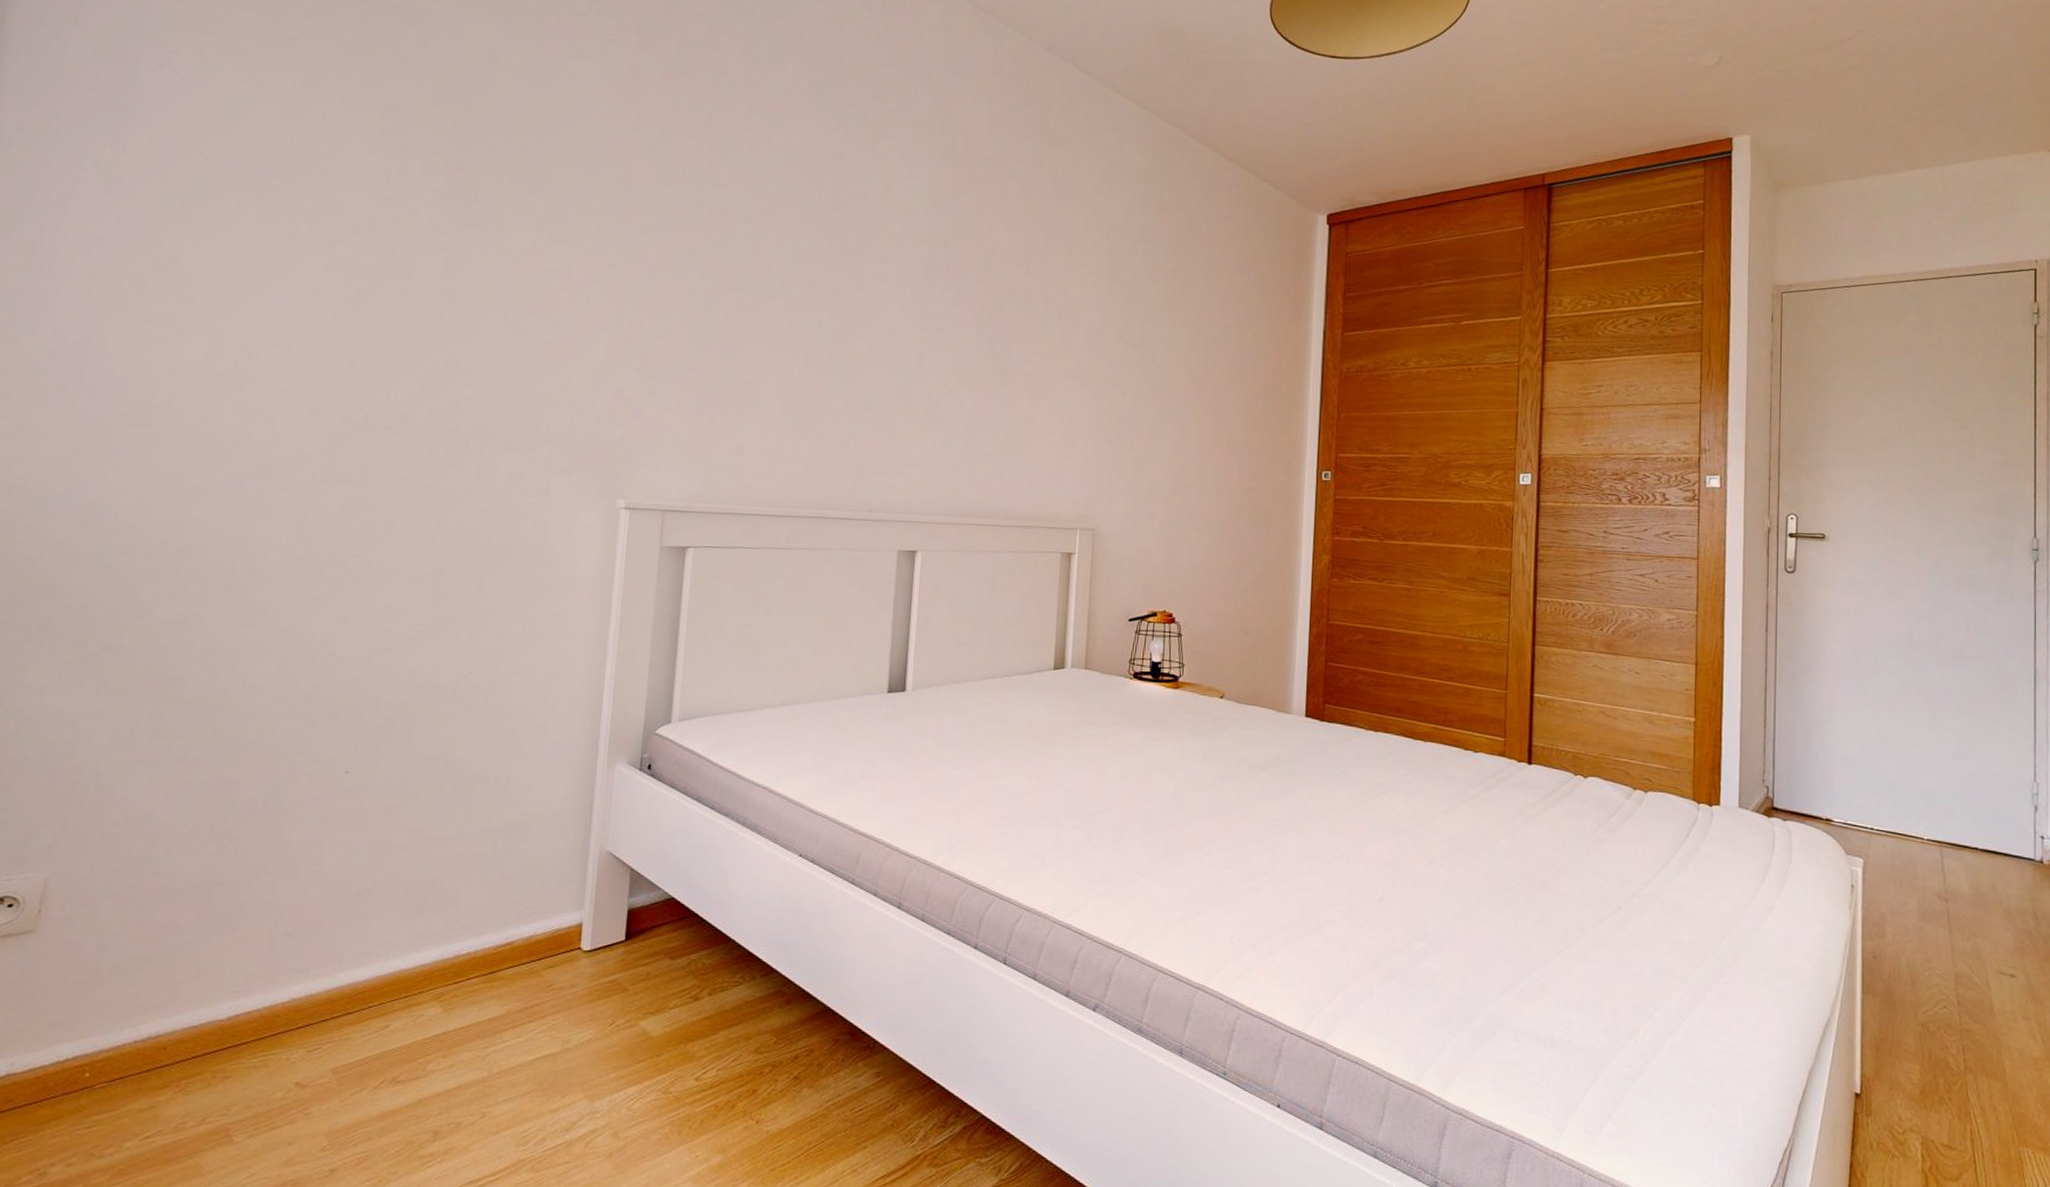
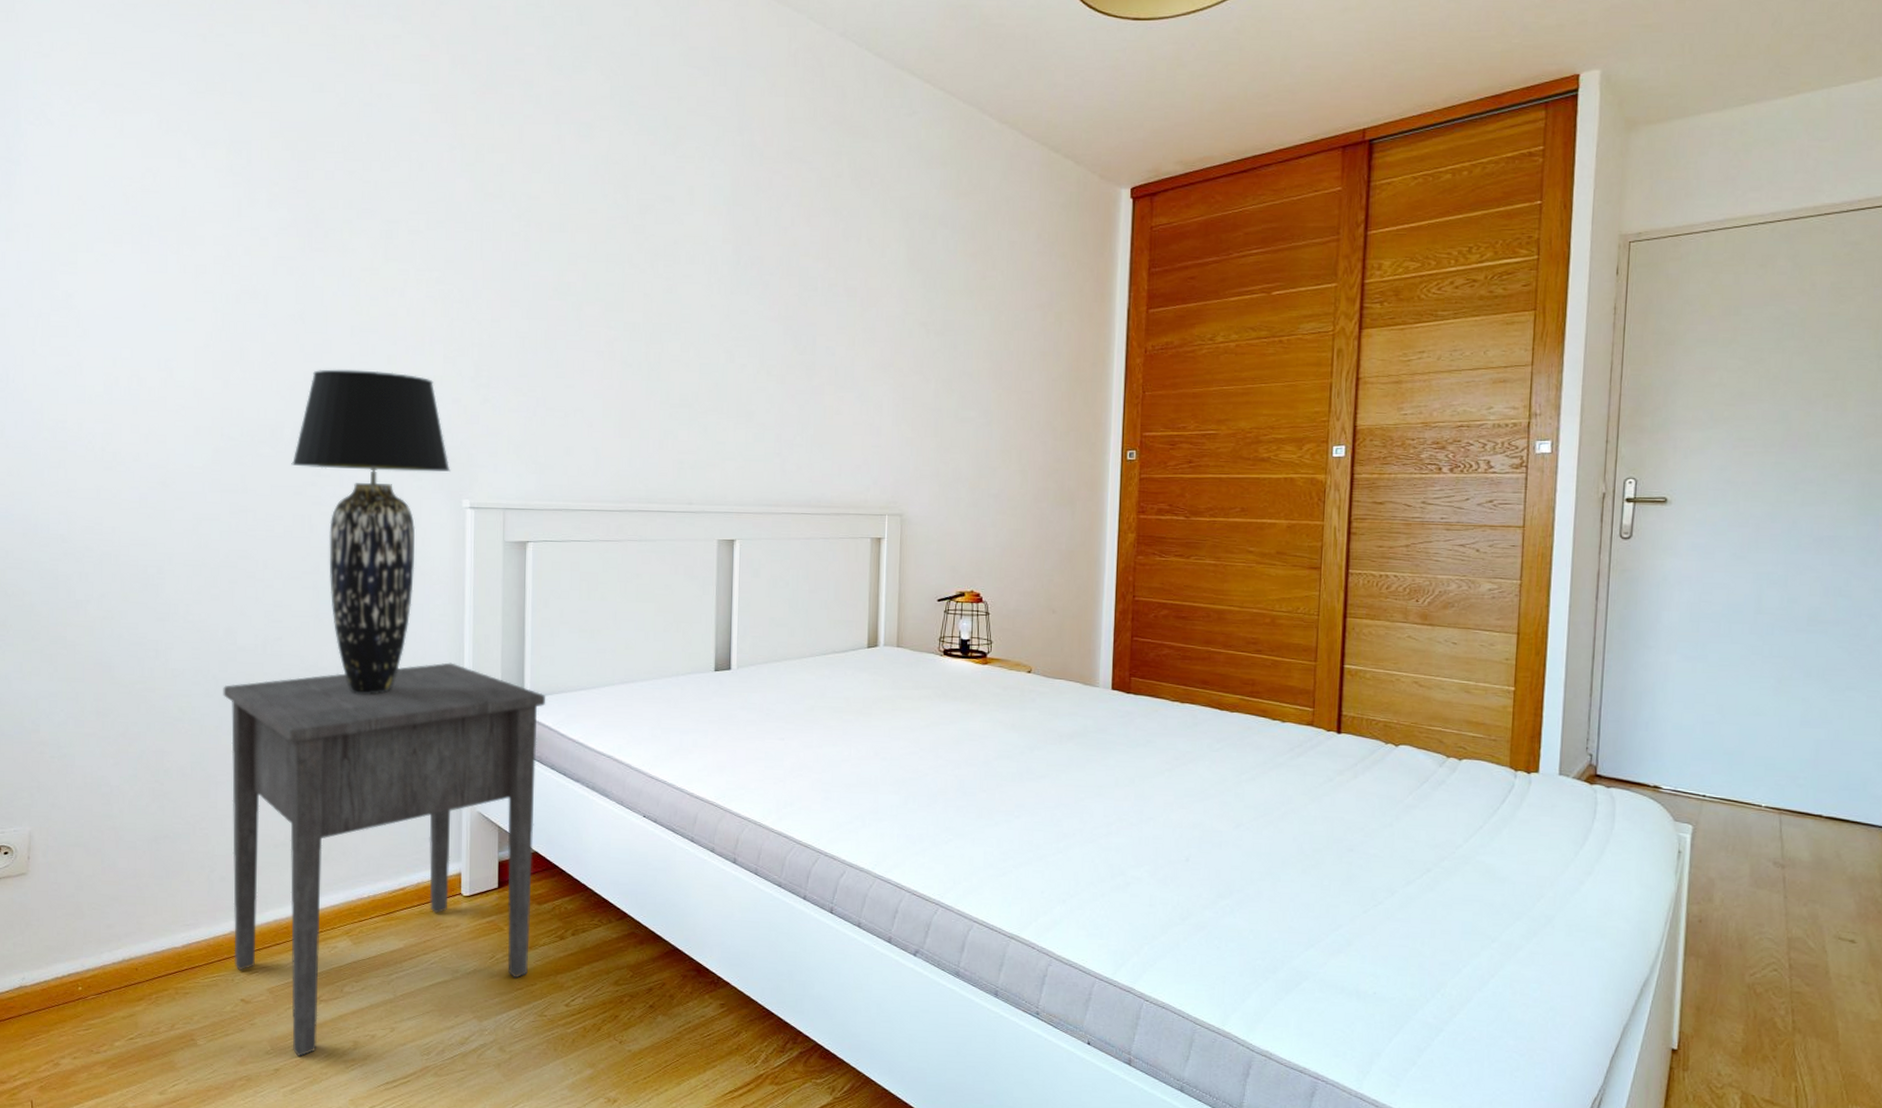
nightstand: none [292,679,697,1153] -> present [223,662,546,1057]
table lamp: none [421,352,606,715] -> present [291,369,451,694]

